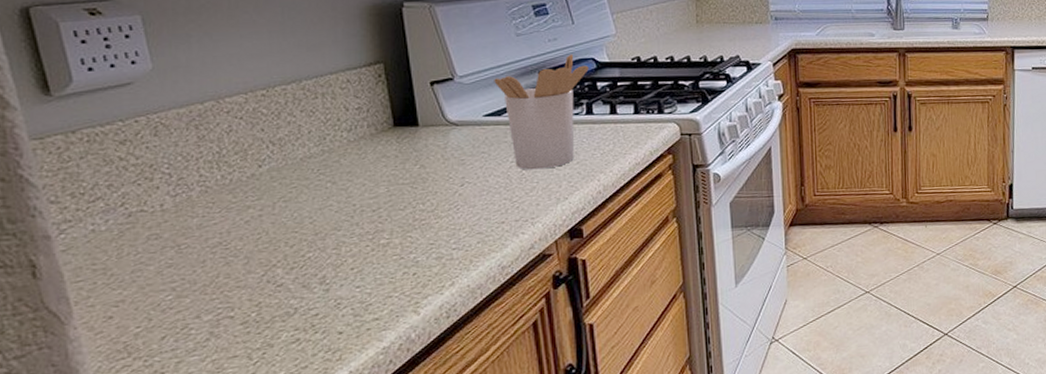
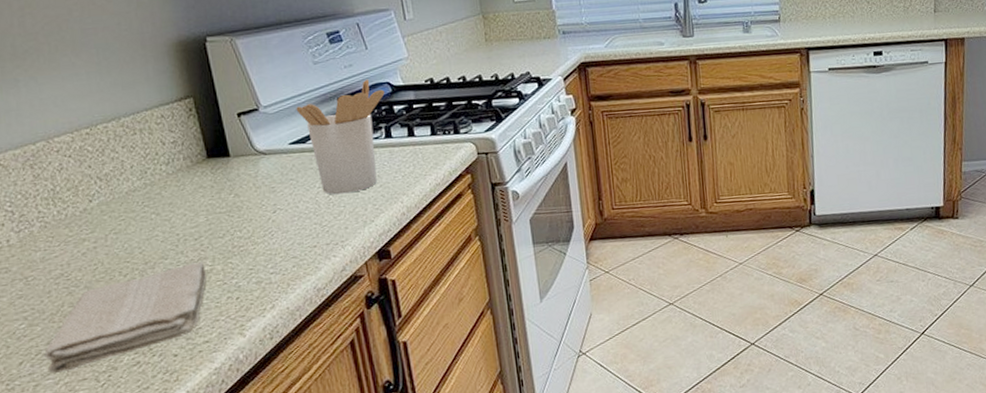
washcloth: none [191,235,382,351] -> present [44,262,207,374]

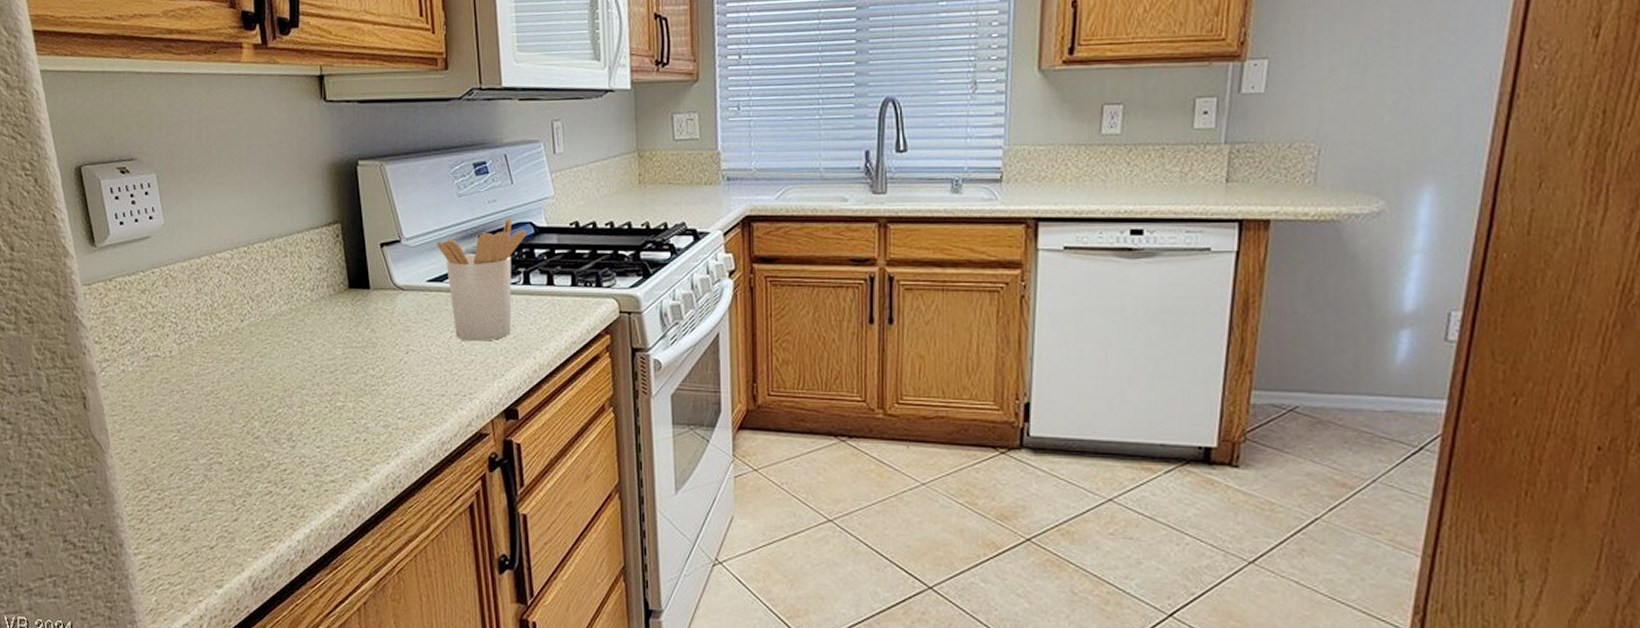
washcloth: present [44,262,207,374] -> none [191,397,338,491]

